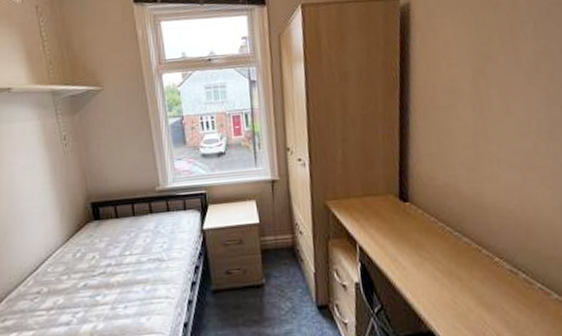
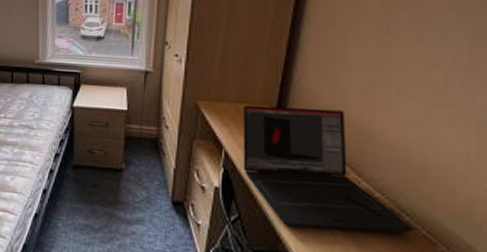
laptop: none [370,187,531,306] -> present [243,105,413,233]

